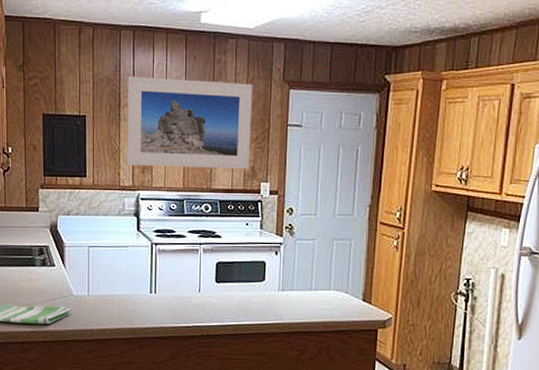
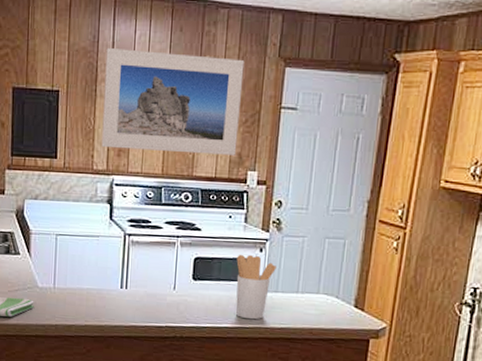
utensil holder: none [255,257,291,317] -> present [235,254,276,320]

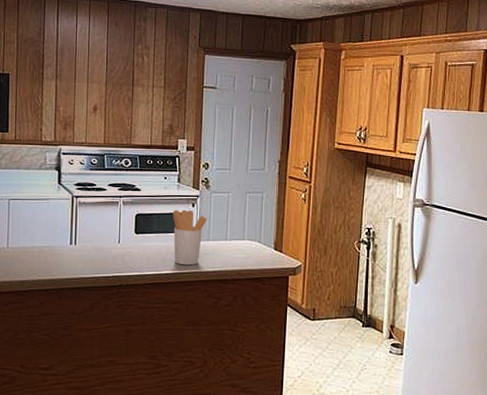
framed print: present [101,48,245,155] -> none [49,39,171,127]

